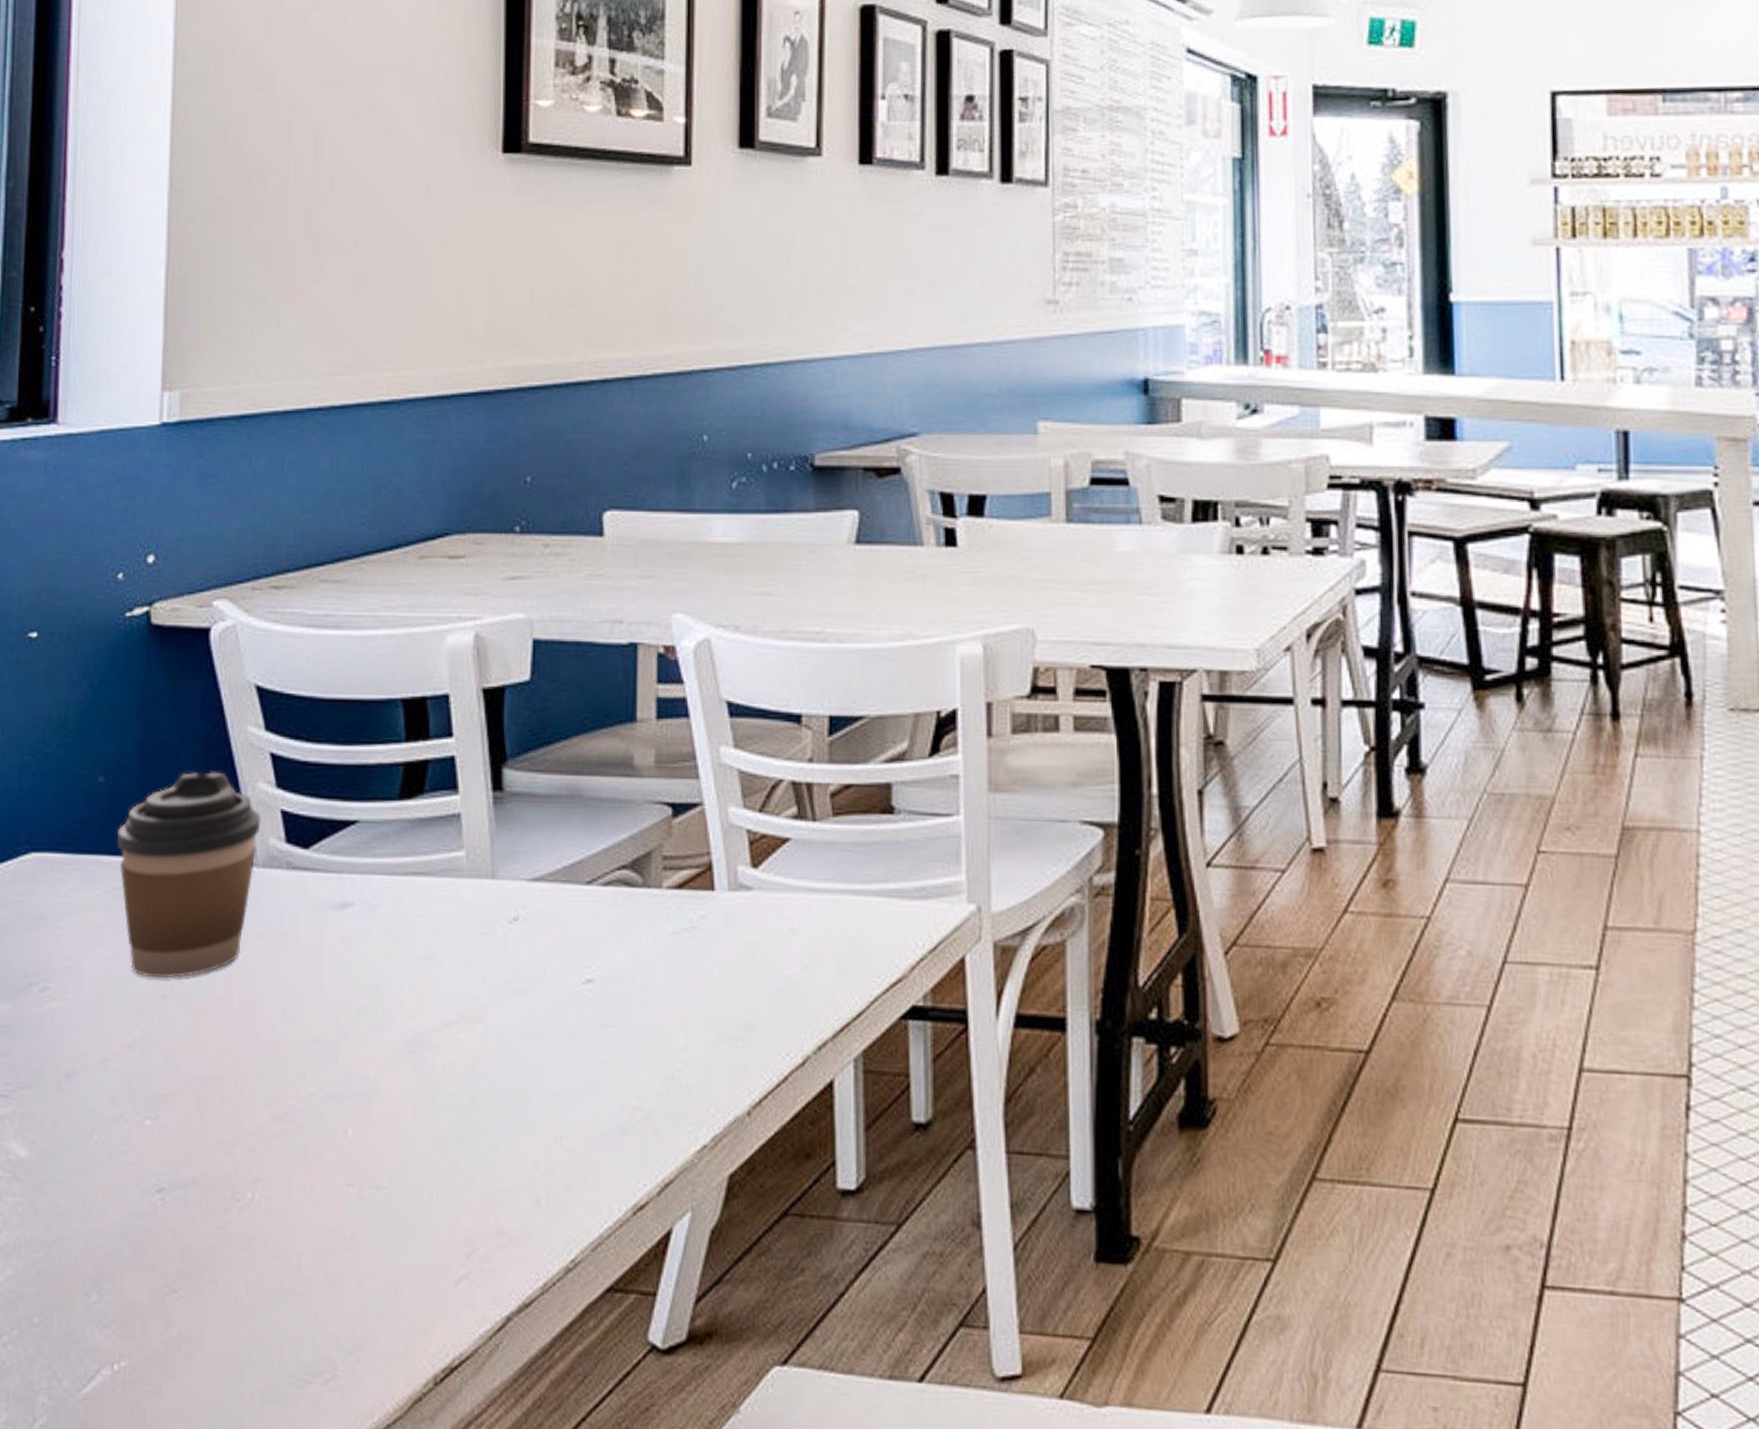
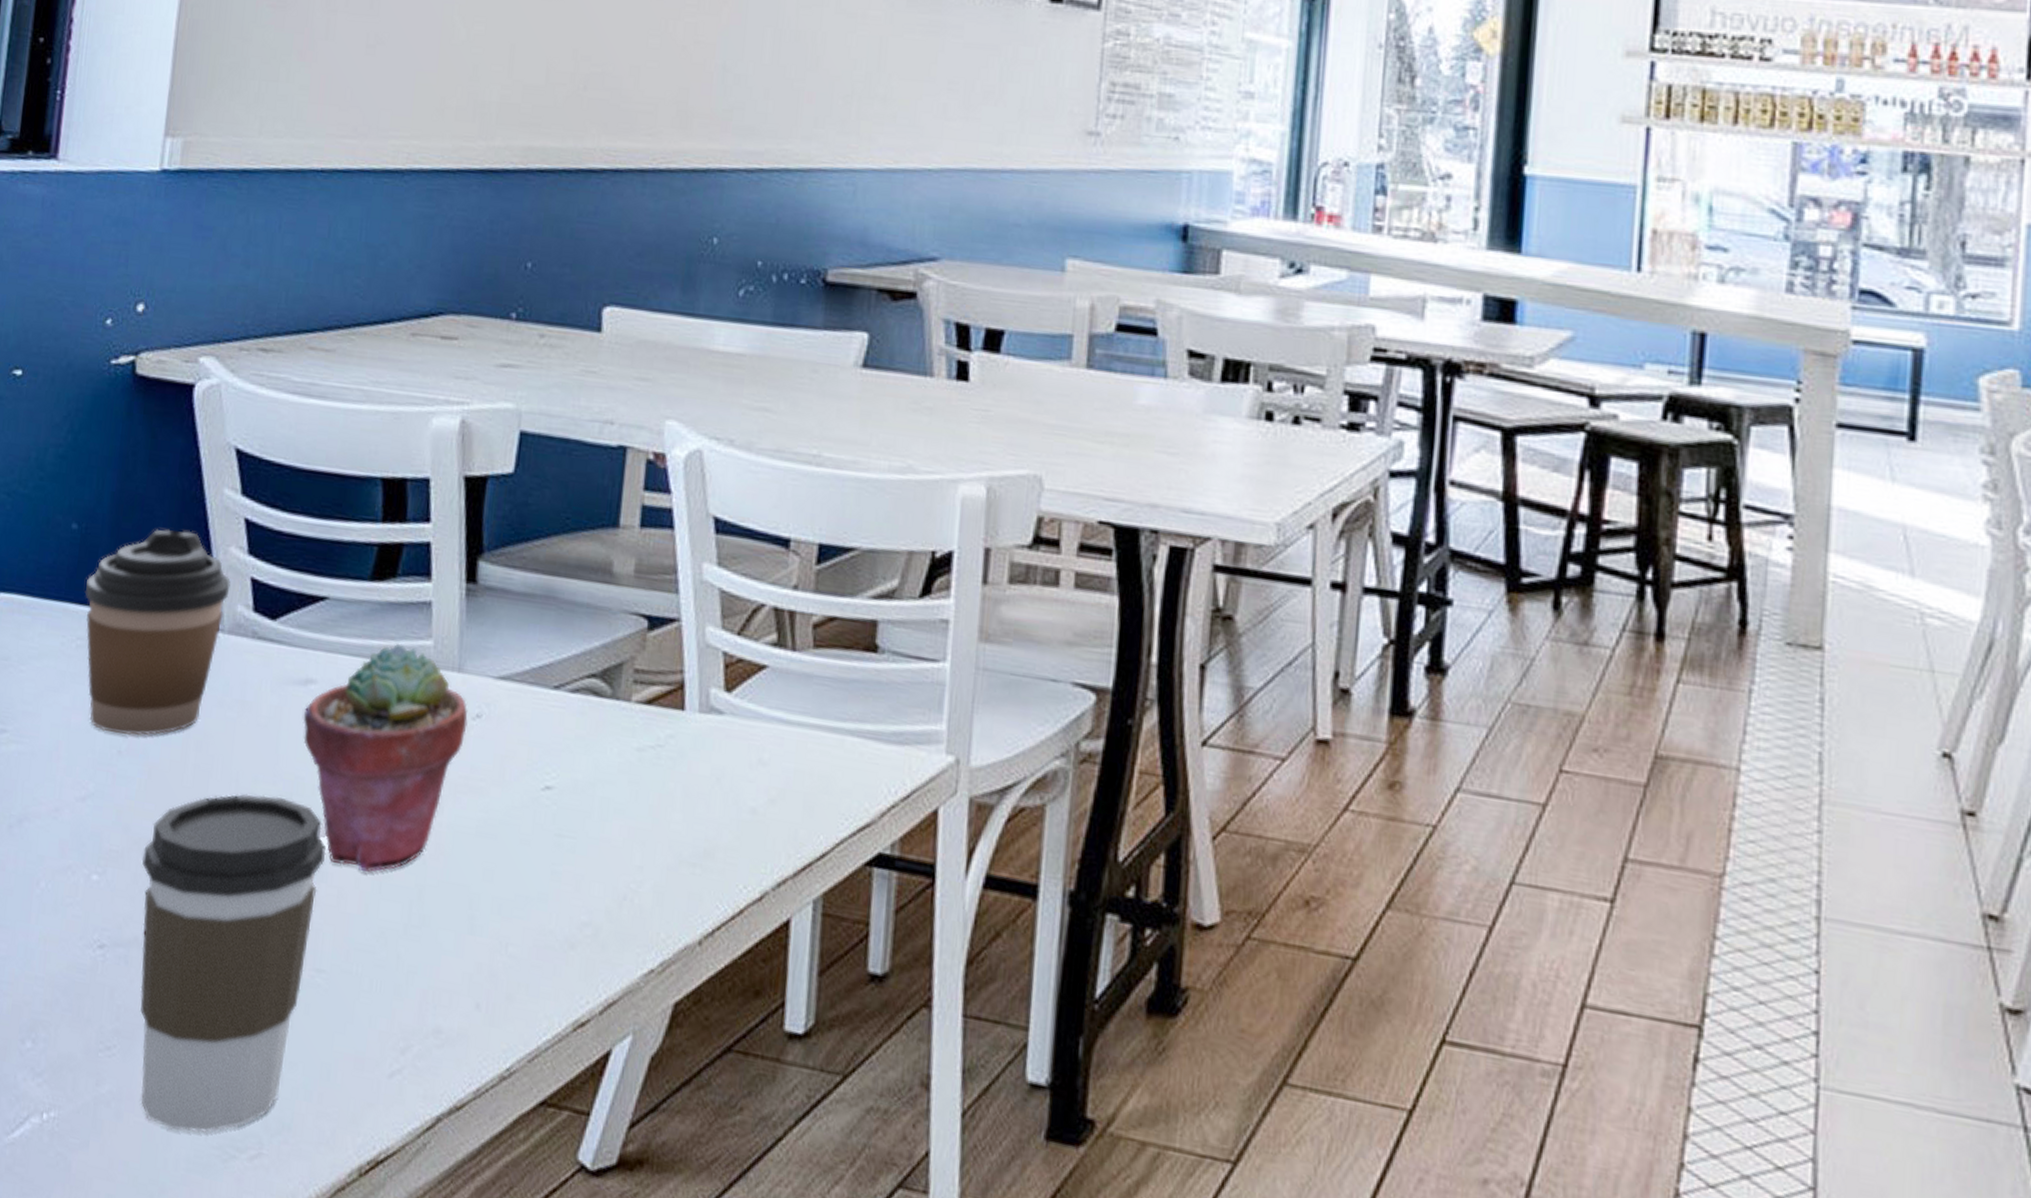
coffee cup: none [194,1021,377,1364] -> present [140,794,327,1133]
potted succulent: none [343,857,505,1084] -> present [303,643,468,872]

